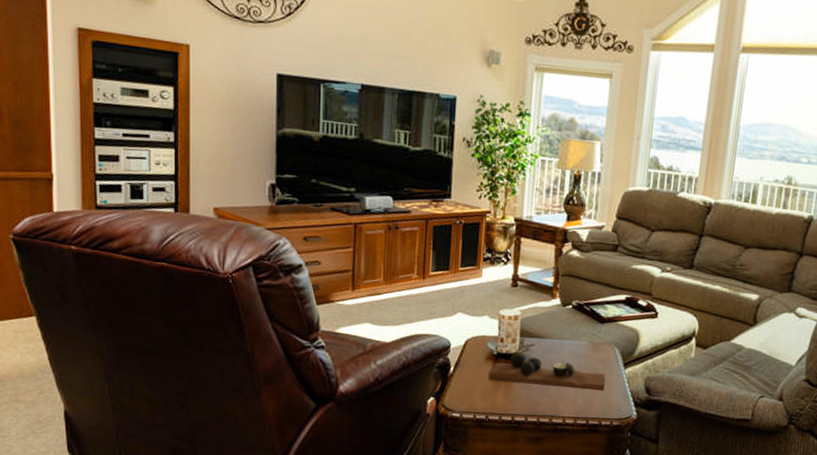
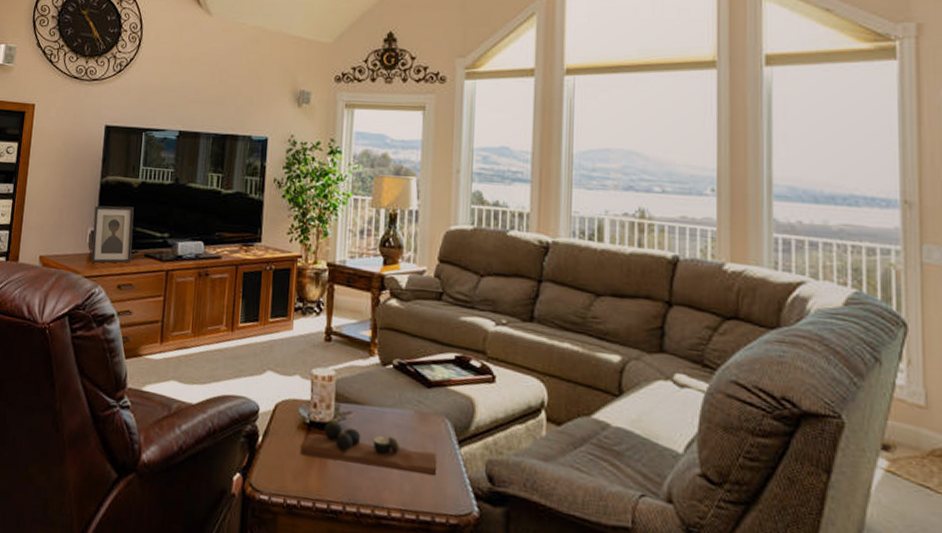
picture frame: none [272,158,317,216] -> present [91,205,134,263]

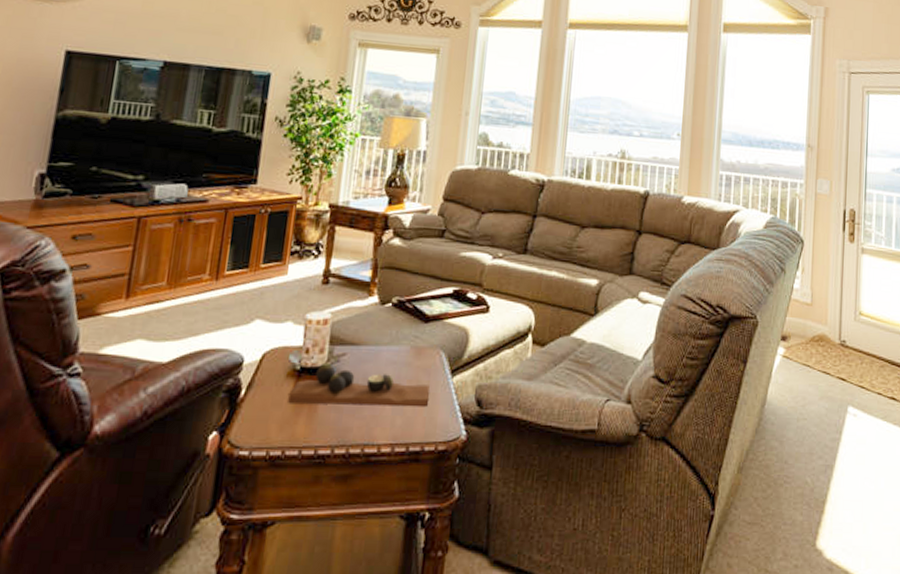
picture frame: present [91,205,134,263] -> none [37,143,100,211]

